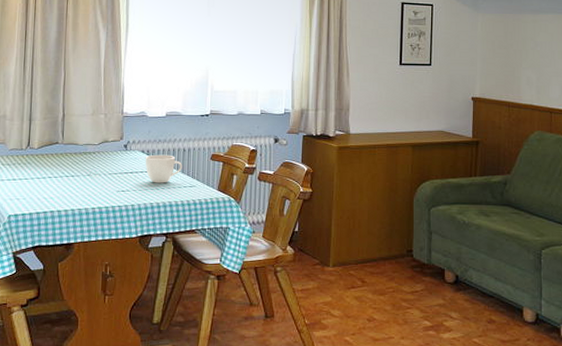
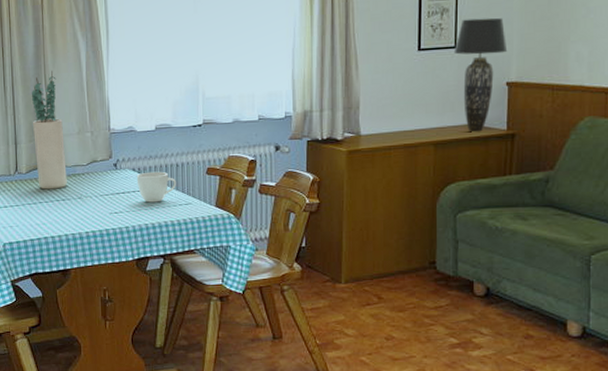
vase: none [48,55,79,165] -> present [32,70,67,190]
table lamp: none [429,42,473,138] -> present [453,17,508,133]

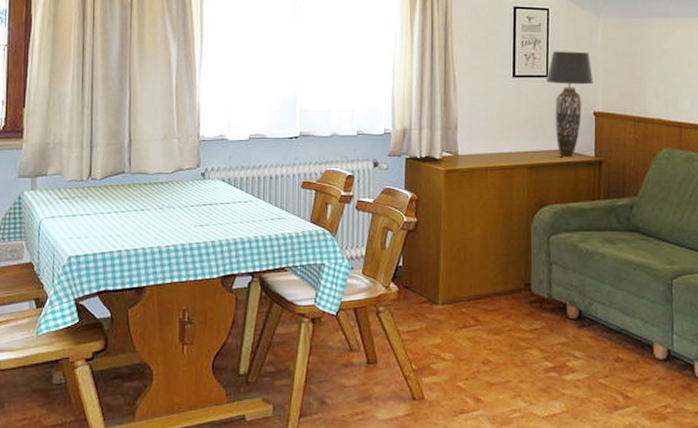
vase: present [32,70,67,190] -> none [112,71,148,198]
cup: present [136,171,177,203] -> none [226,183,270,216]

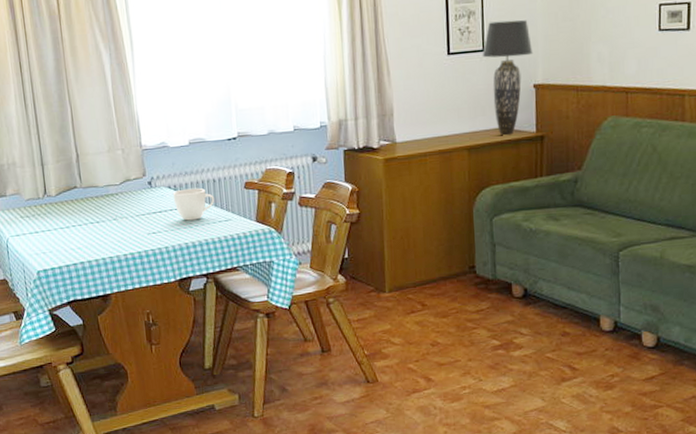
cup: none [226,183,270,216] -> present [172,187,215,221]

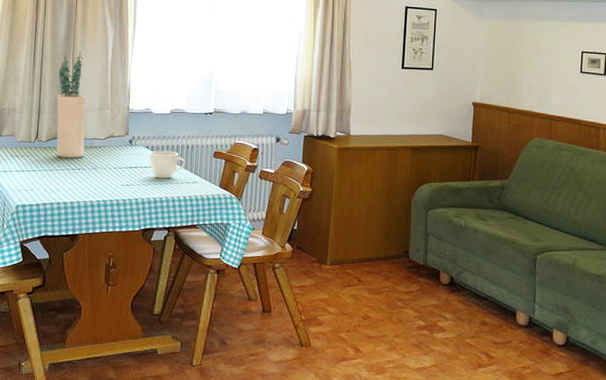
vase: none [55,85,101,212] -> present [56,51,86,159]
table lamp: present [482,19,533,136] -> none [431,47,474,142]

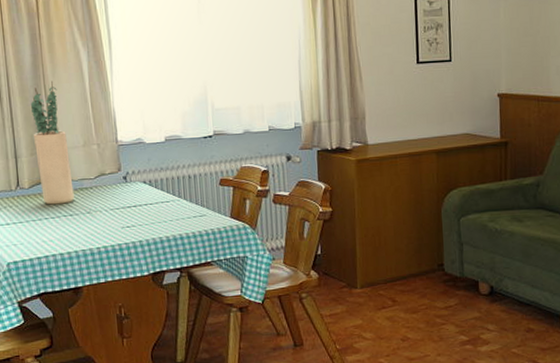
cup: present [149,150,186,179] -> none [148,183,190,216]

